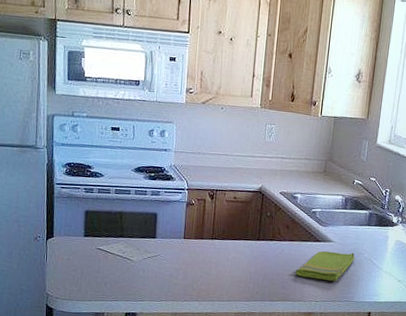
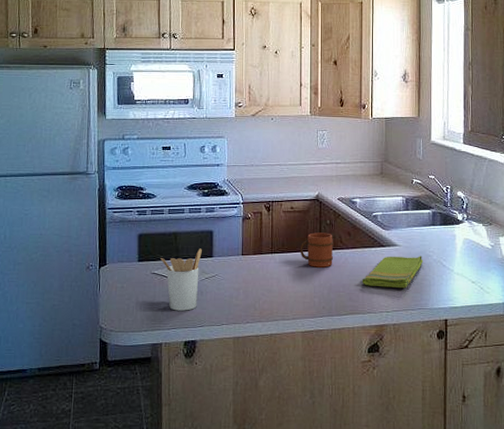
utensil holder: none [106,229,146,286] -> present [160,248,202,311]
mug: none [239,223,272,257] -> present [300,232,333,268]

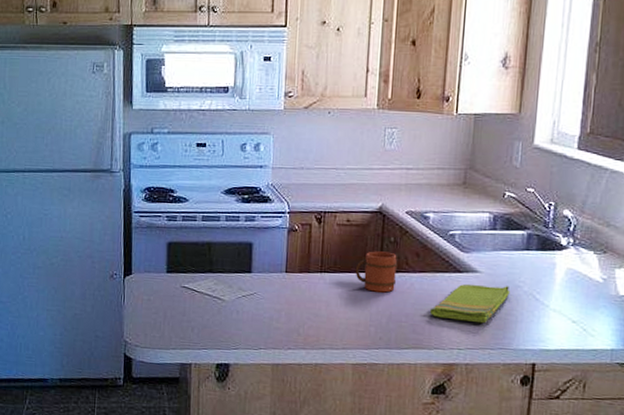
utensil holder: present [160,248,202,311] -> none [192,262,239,331]

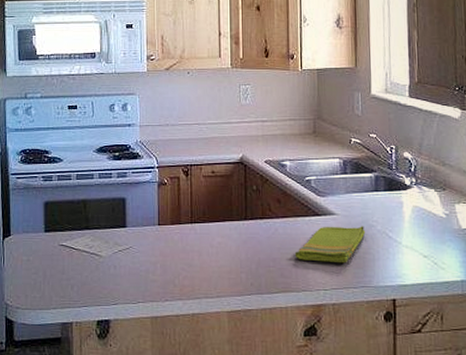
mug: present [355,251,397,293] -> none [223,200,261,239]

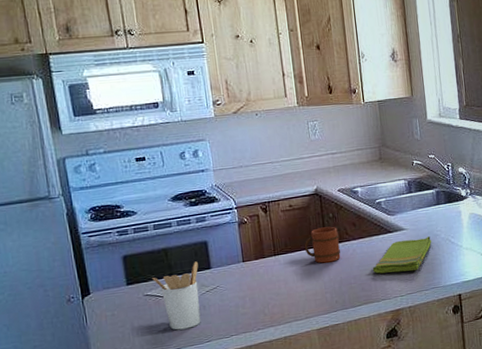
utensil holder: none [69,217,114,287] -> present [152,261,201,330]
mug: none [223,200,261,239] -> present [304,226,341,263]

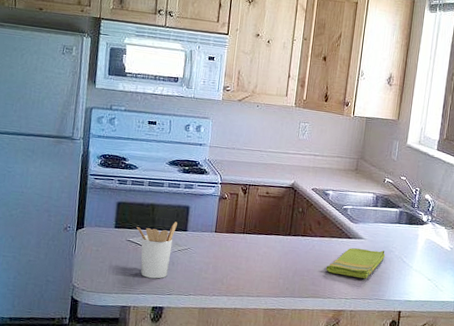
mug: present [304,226,341,263] -> none [270,218,304,252]

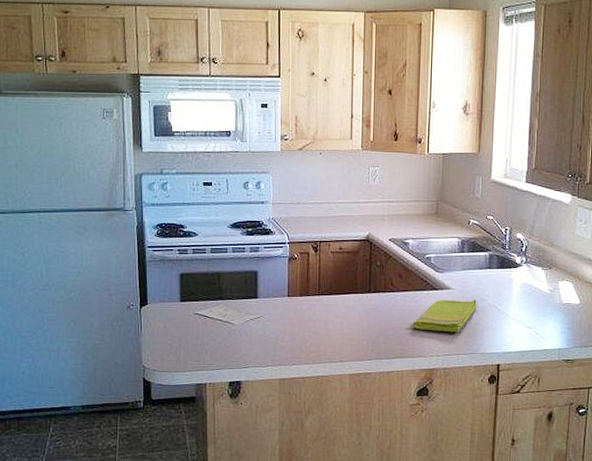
utensil holder: present [136,222,177,279] -> none [203,289,246,352]

